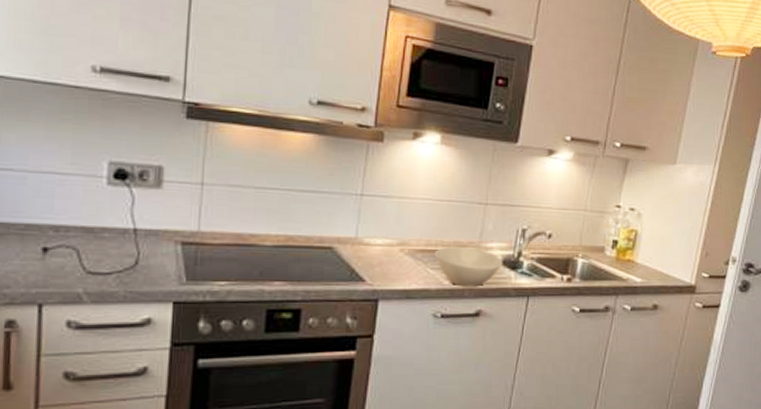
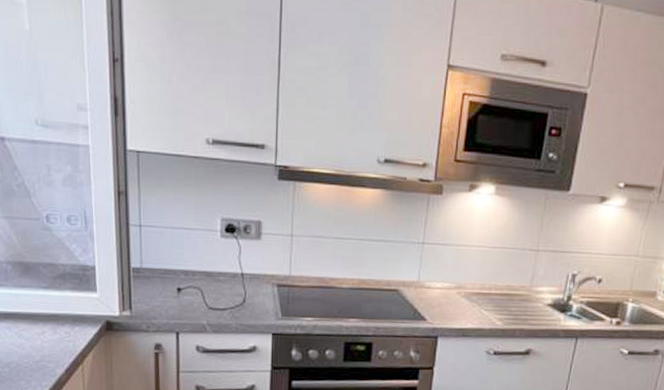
bowl: present [434,247,503,288] -> none [488,290,553,329]

